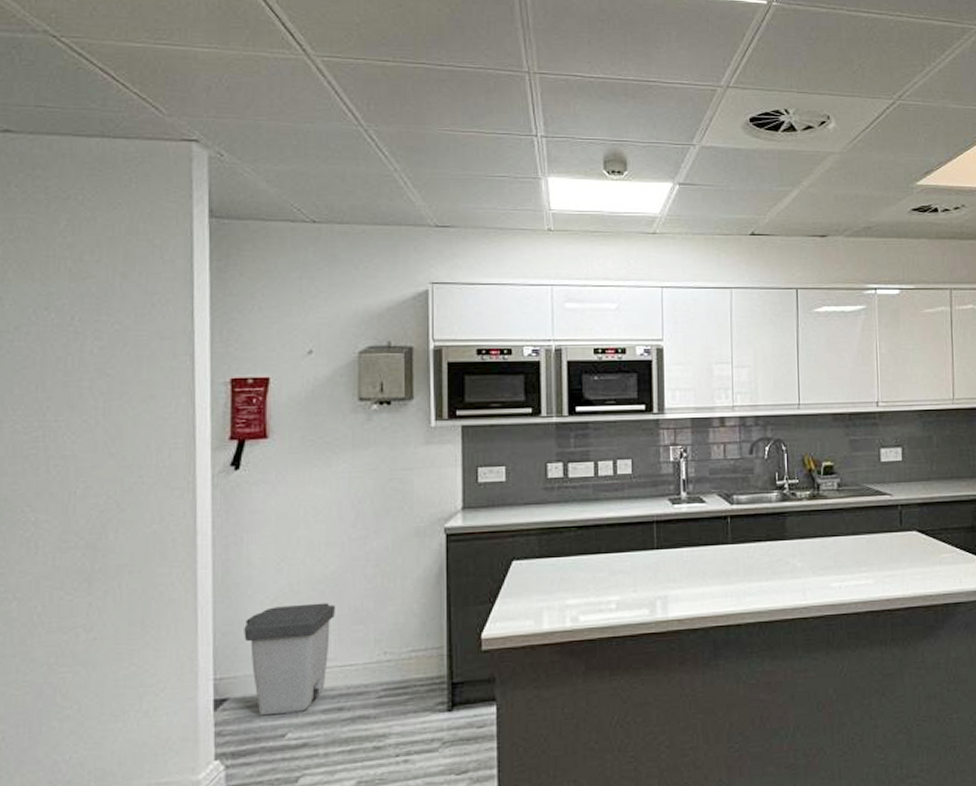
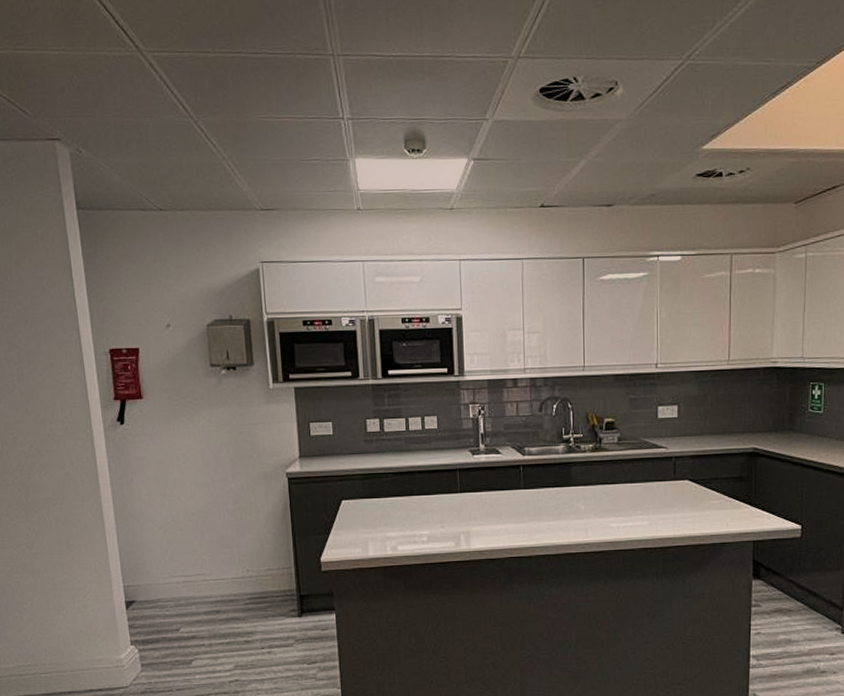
trash can: present [244,602,335,716] -> none [141,530,207,615]

